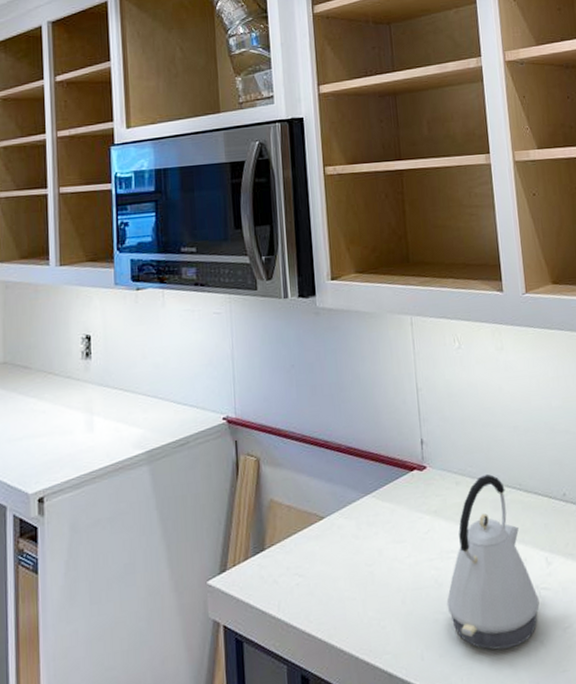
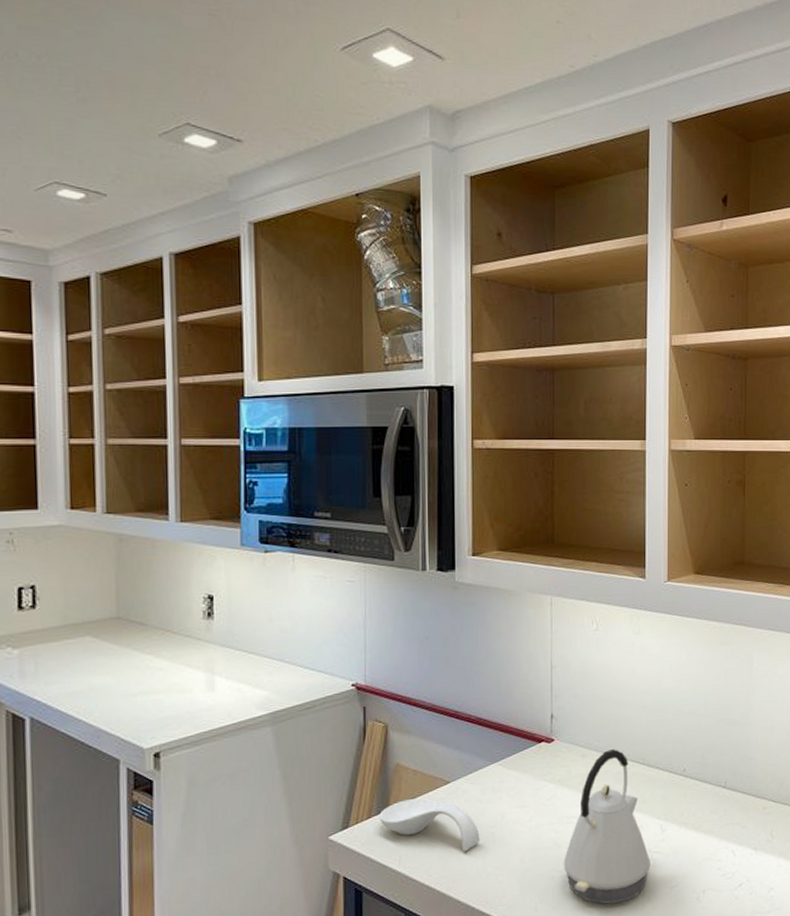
spoon rest: none [256,536,359,595] -> present [379,798,480,852]

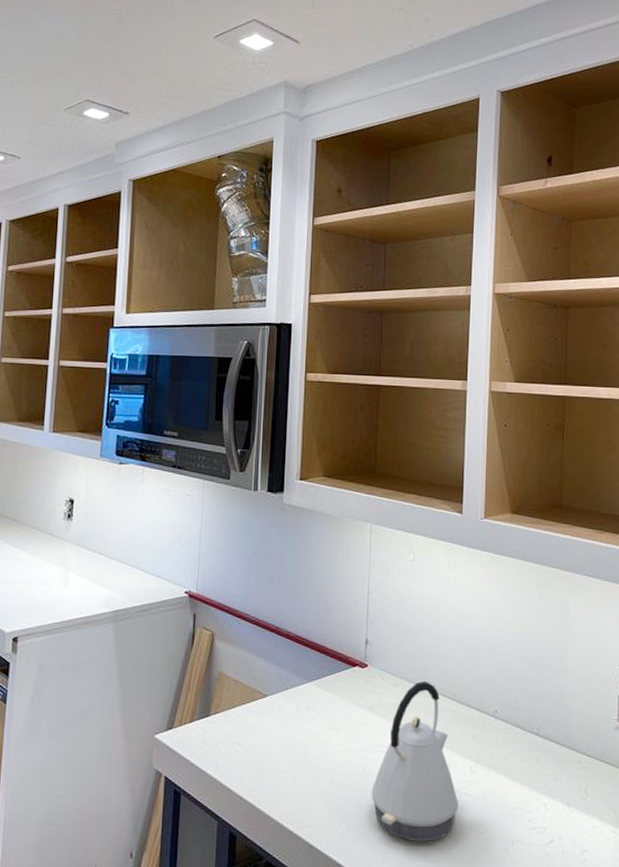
spoon rest: present [379,798,480,852] -> none [201,708,293,768]

